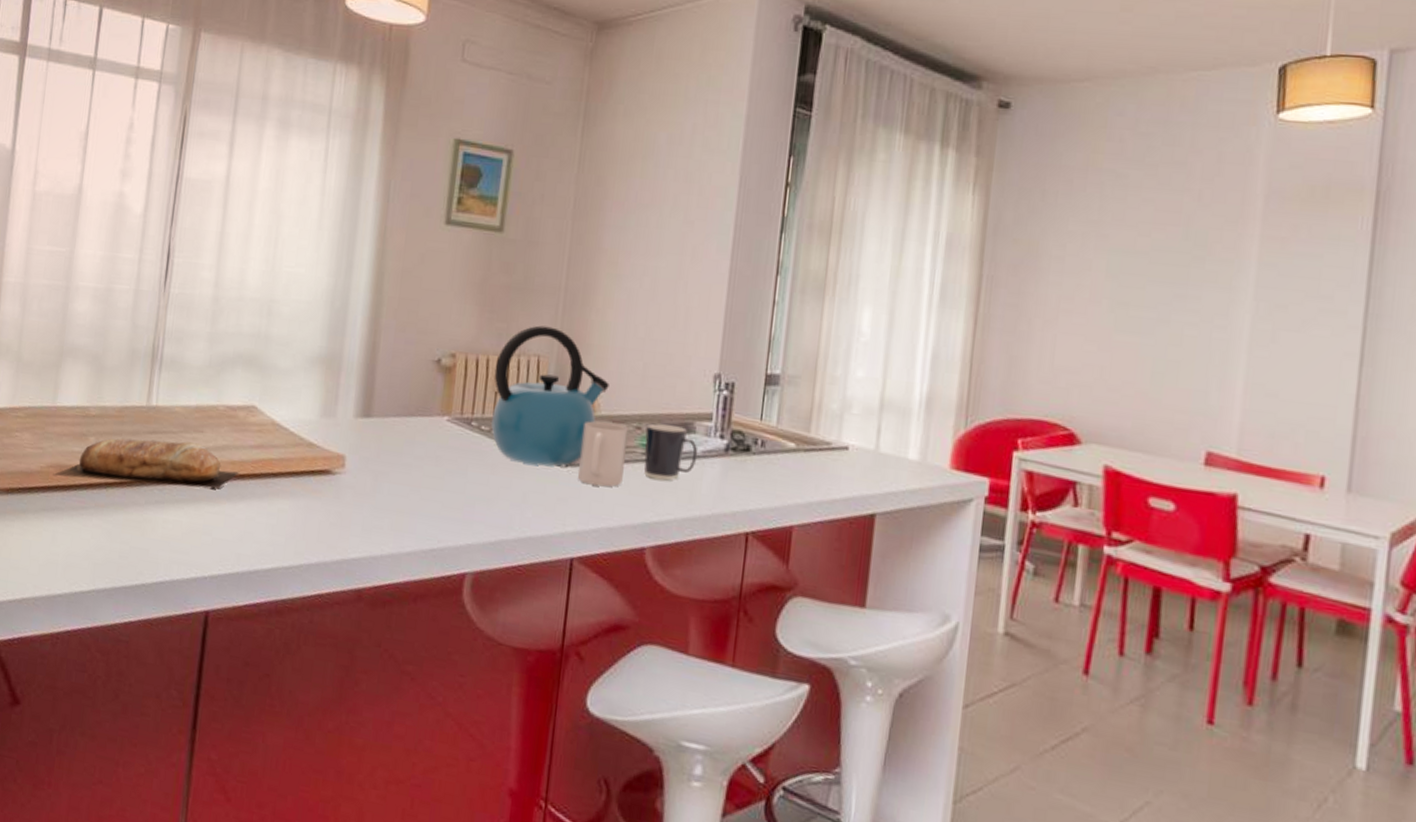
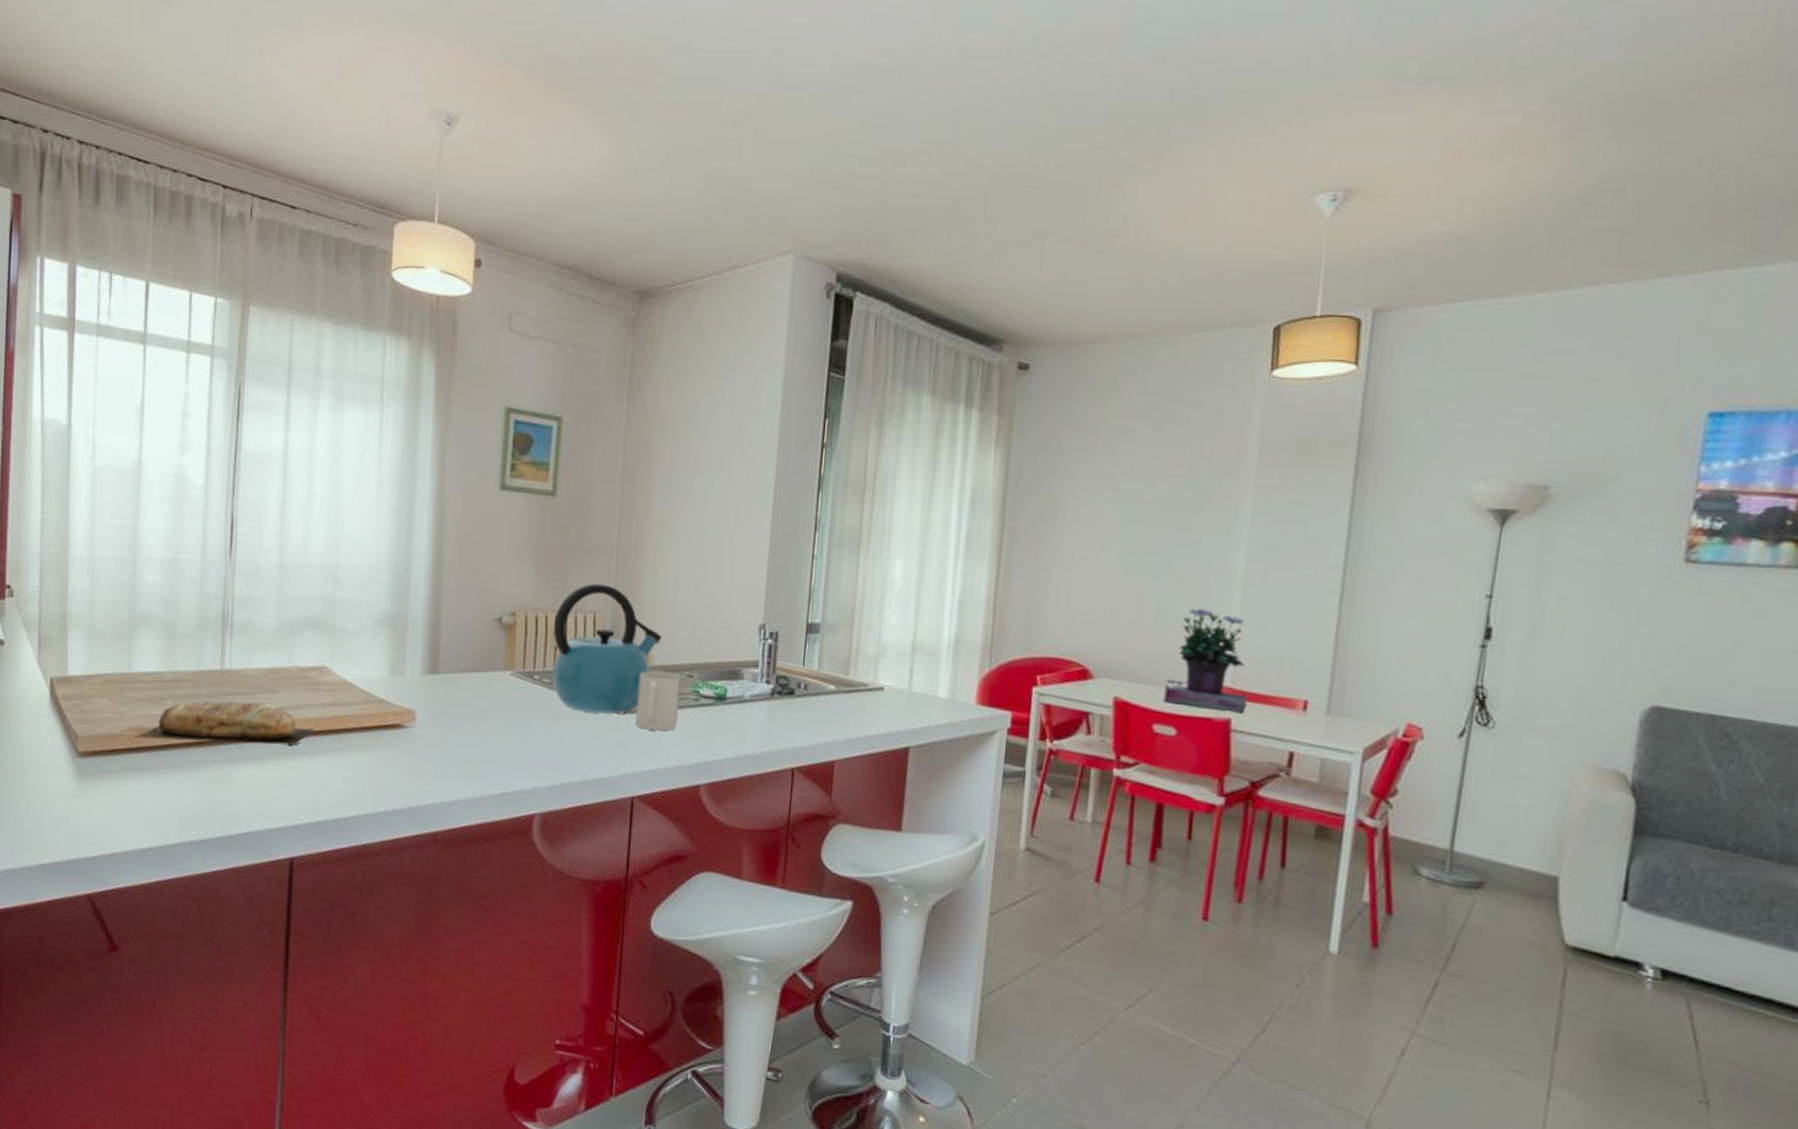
mug: present [643,423,698,481] -> none [696,671,746,724]
potted flower: none [1160,369,1256,489] -> present [1163,608,1248,714]

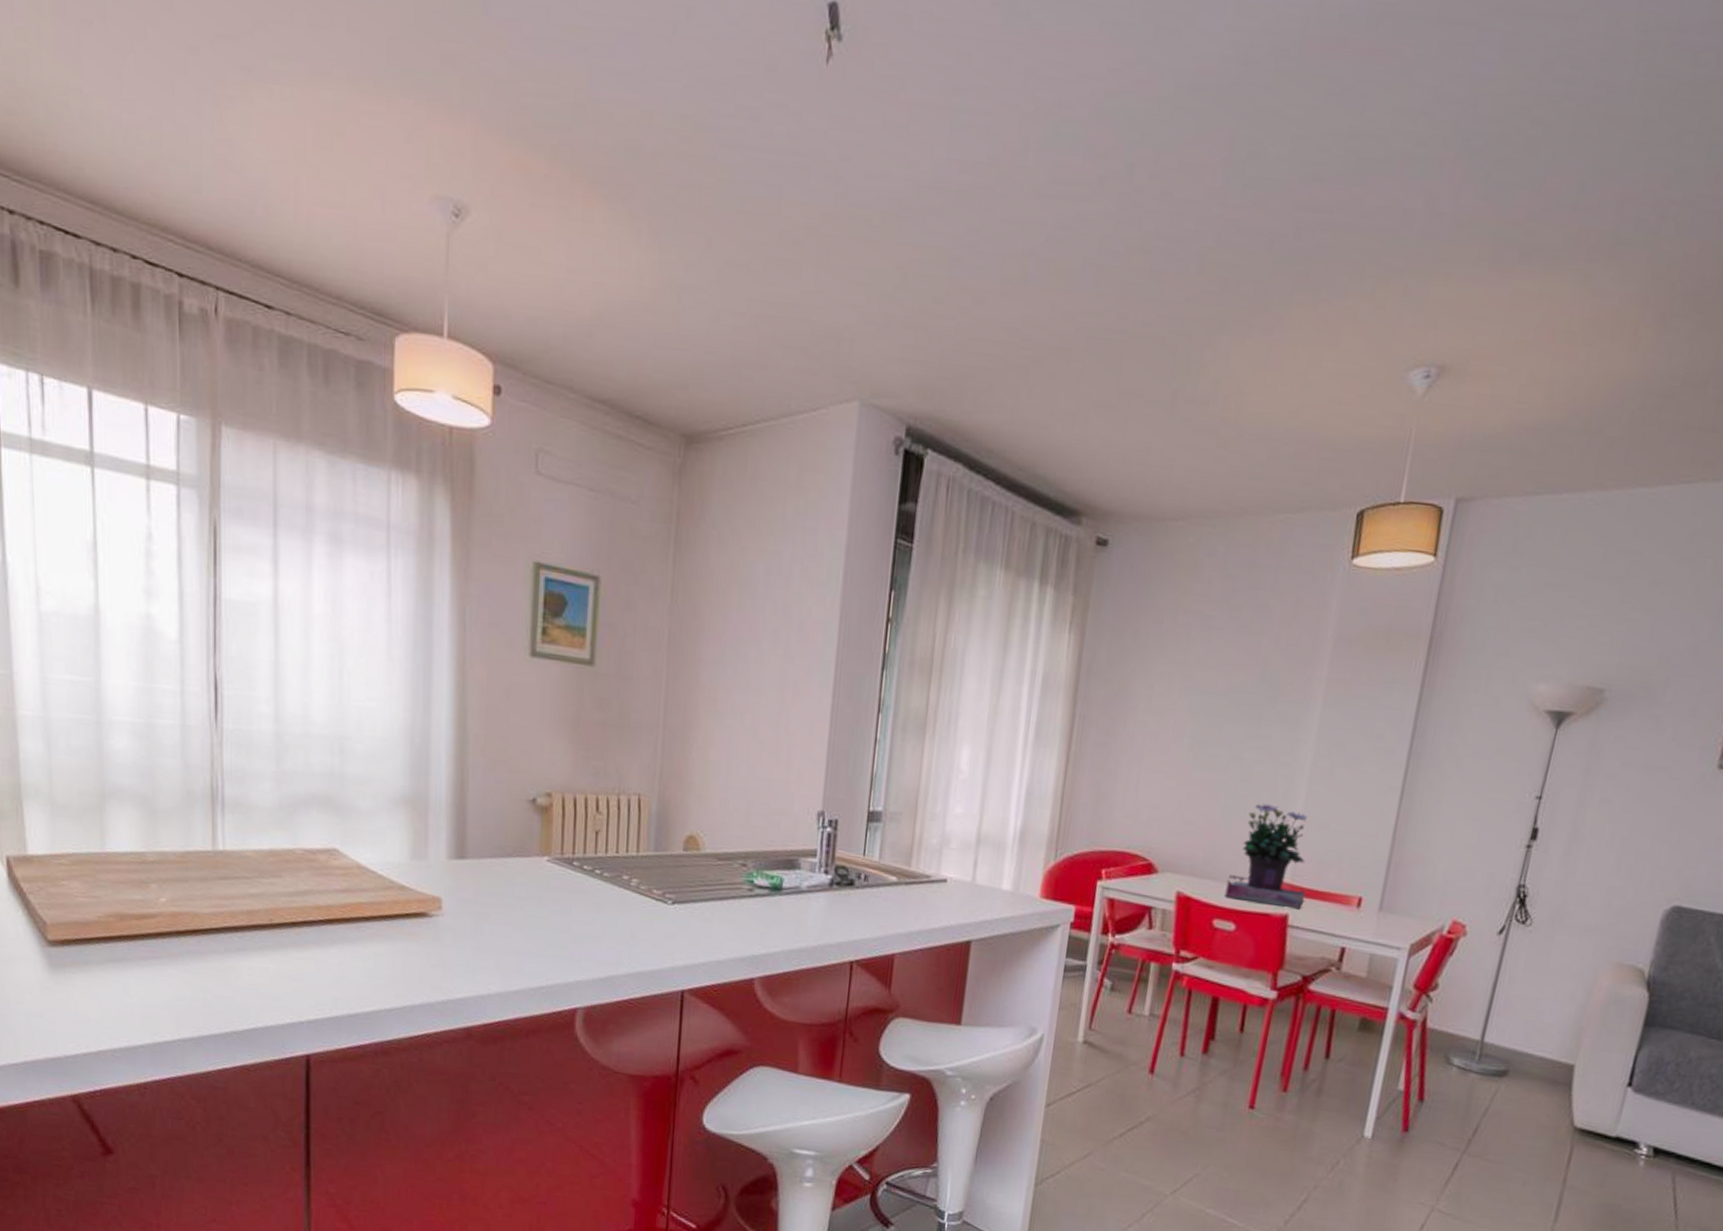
bread loaf: present [133,700,315,745] -> none [113,884,327,935]
kettle: present [552,583,662,714] -> none [594,763,713,904]
mug: present [636,671,681,731] -> none [685,859,734,923]

